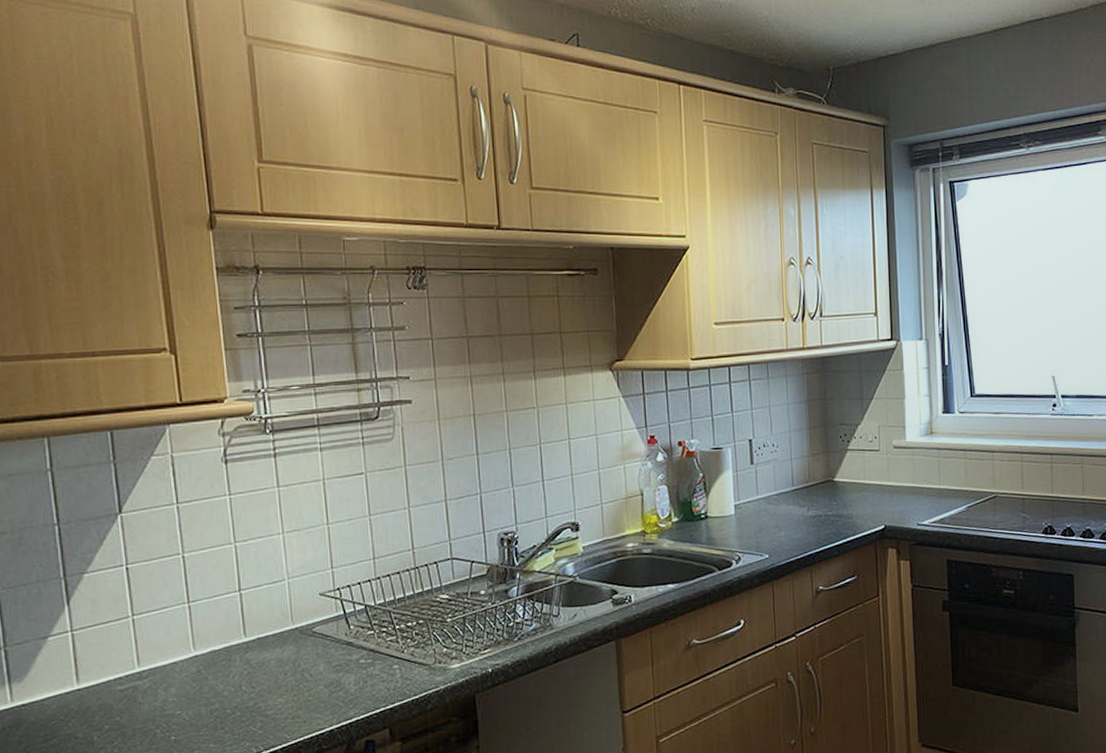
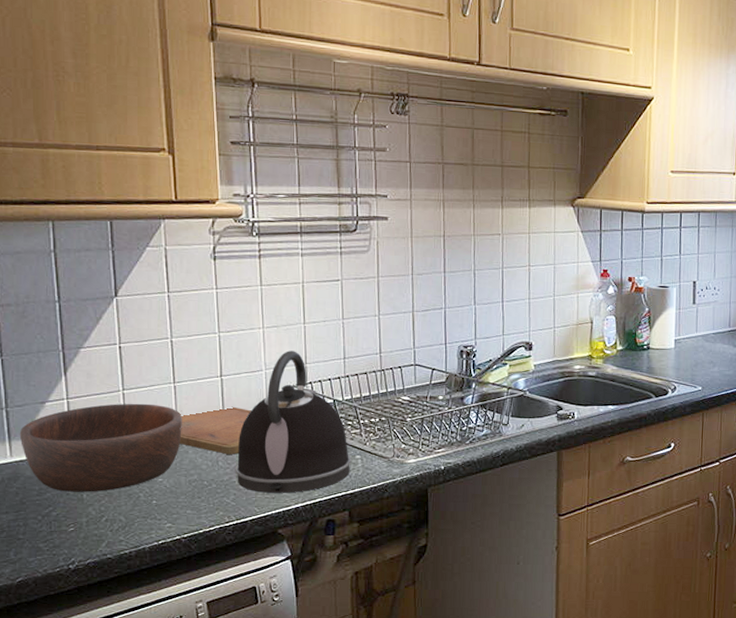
wooden bowl: none [20,628,200,736] -> present [19,403,182,492]
cutting board: none [195,623,275,677] -> present [178,406,251,454]
kettle: none [260,555,389,717] -> present [235,350,352,493]

